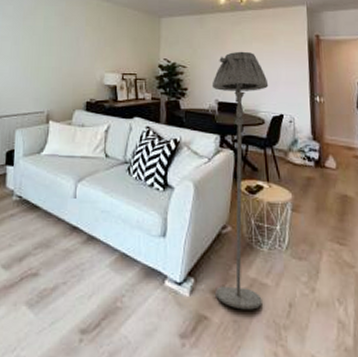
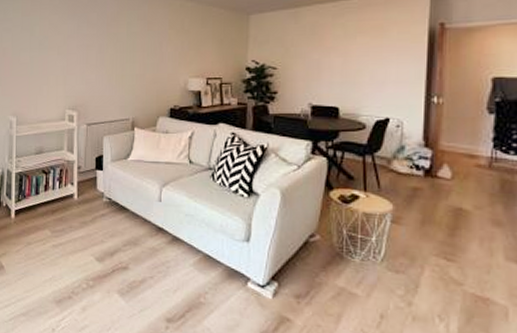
floor lamp: present [211,51,269,310] -> none [300,47,374,317]

